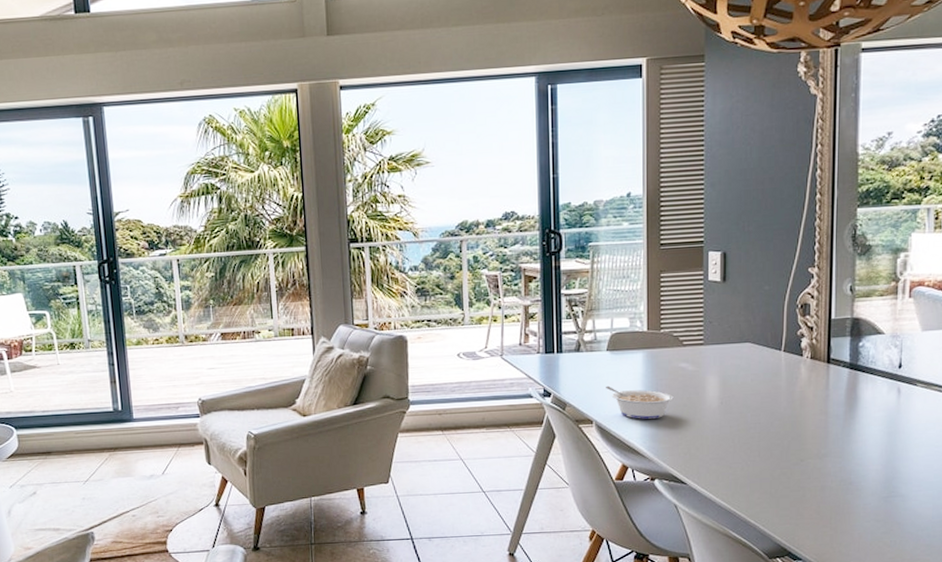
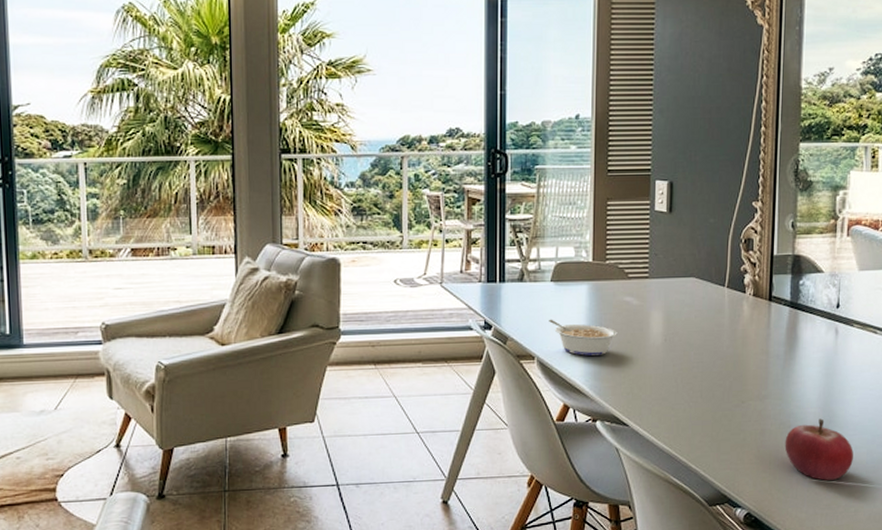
fruit: none [846,475,918,535] -> present [785,418,853,481]

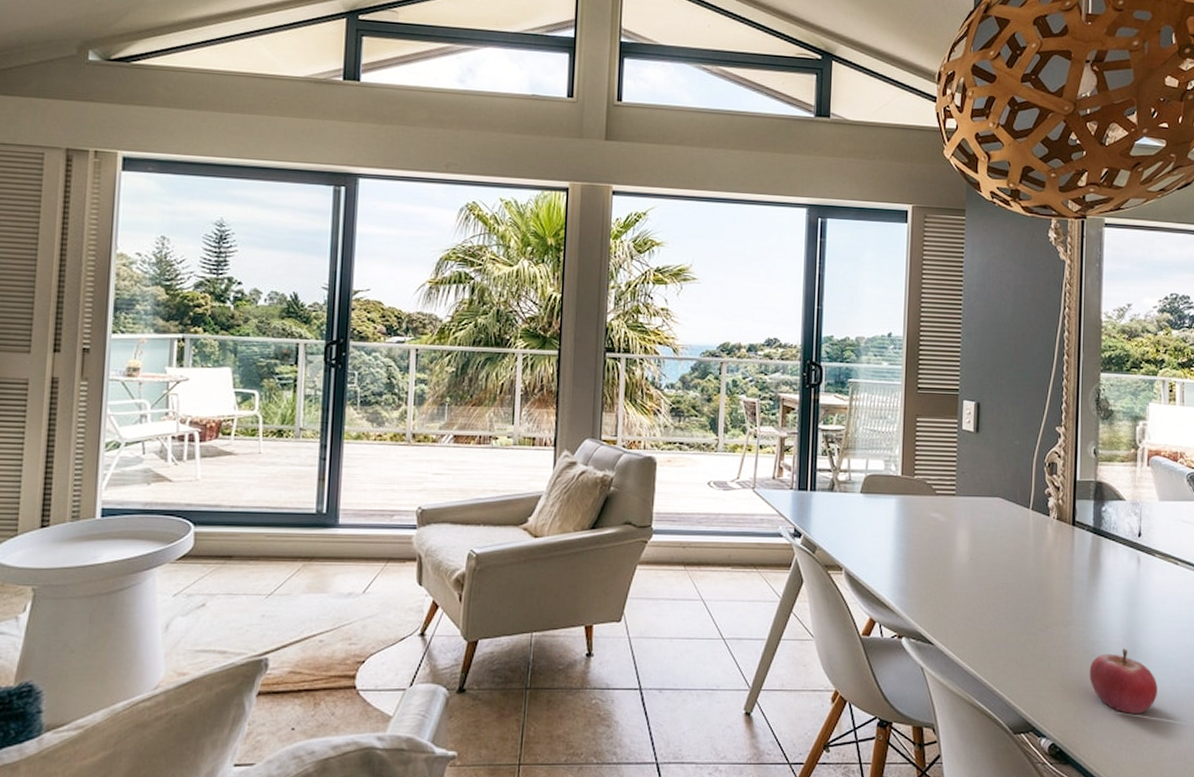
legume: present [549,319,617,356] -> none [857,530,924,570]

